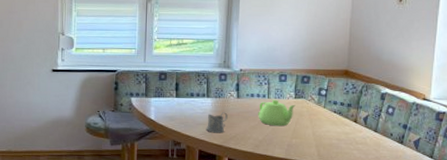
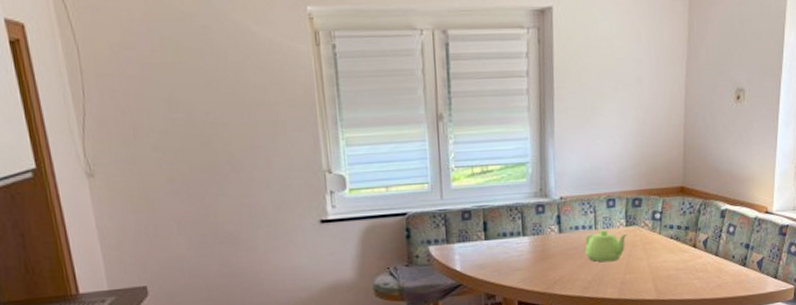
tea glass holder: present [206,112,228,133] -> none [524,251,550,279]

